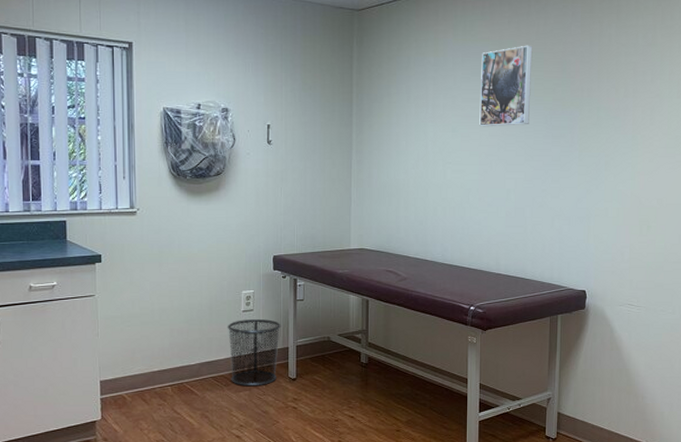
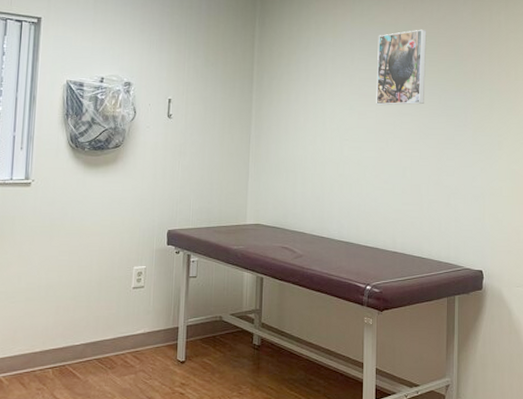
waste bin: present [227,319,281,387] -> none [115,297,172,370]

